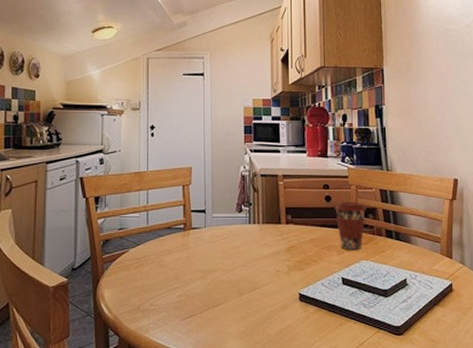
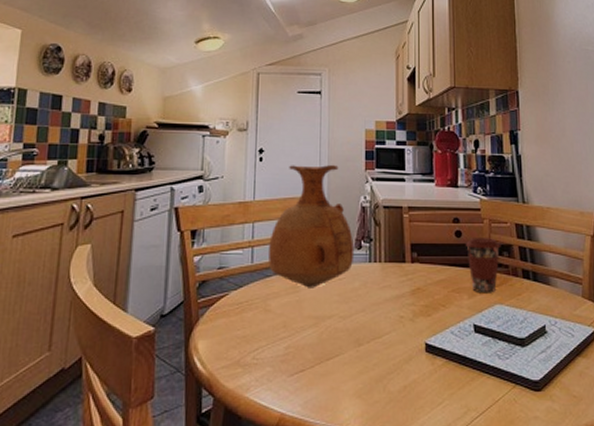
vase: none [162,138,236,246] -> present [268,164,355,288]

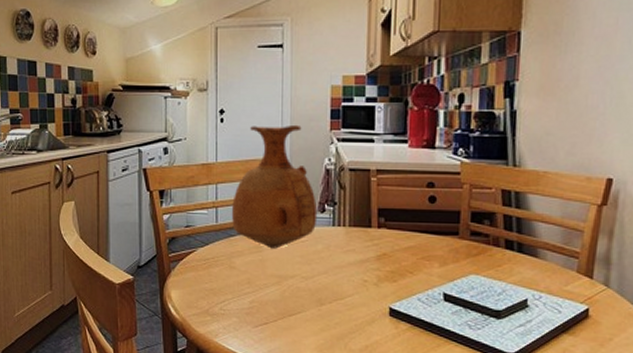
coffee cup: present [466,238,501,294] -> none [440,204,482,263]

